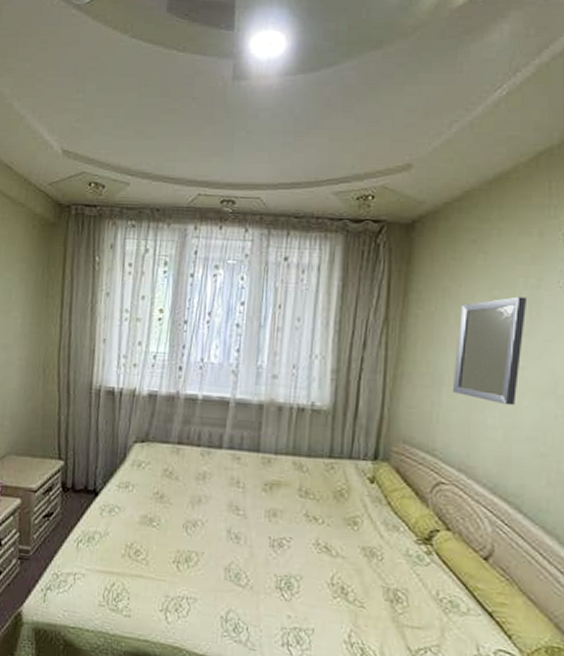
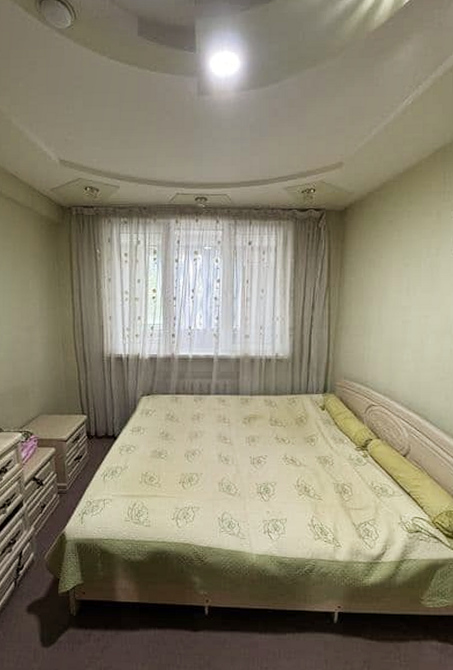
home mirror: present [452,296,528,406] -> none [378,263,430,345]

